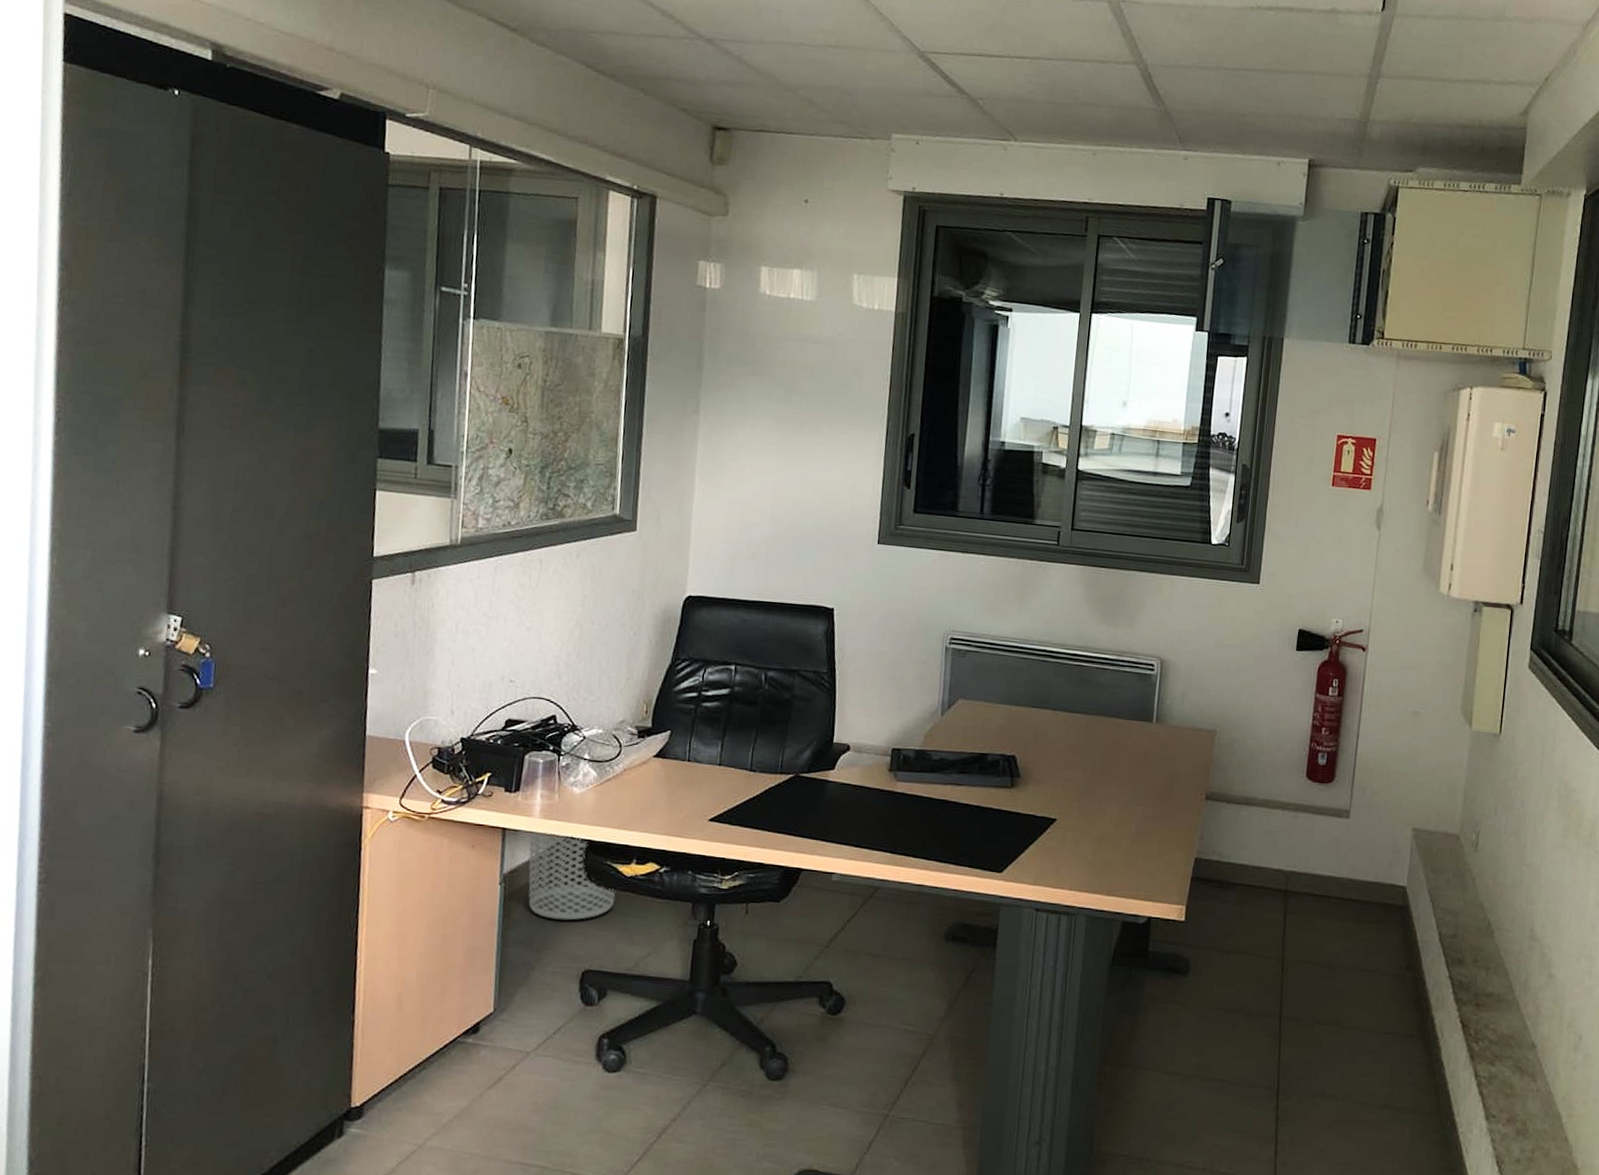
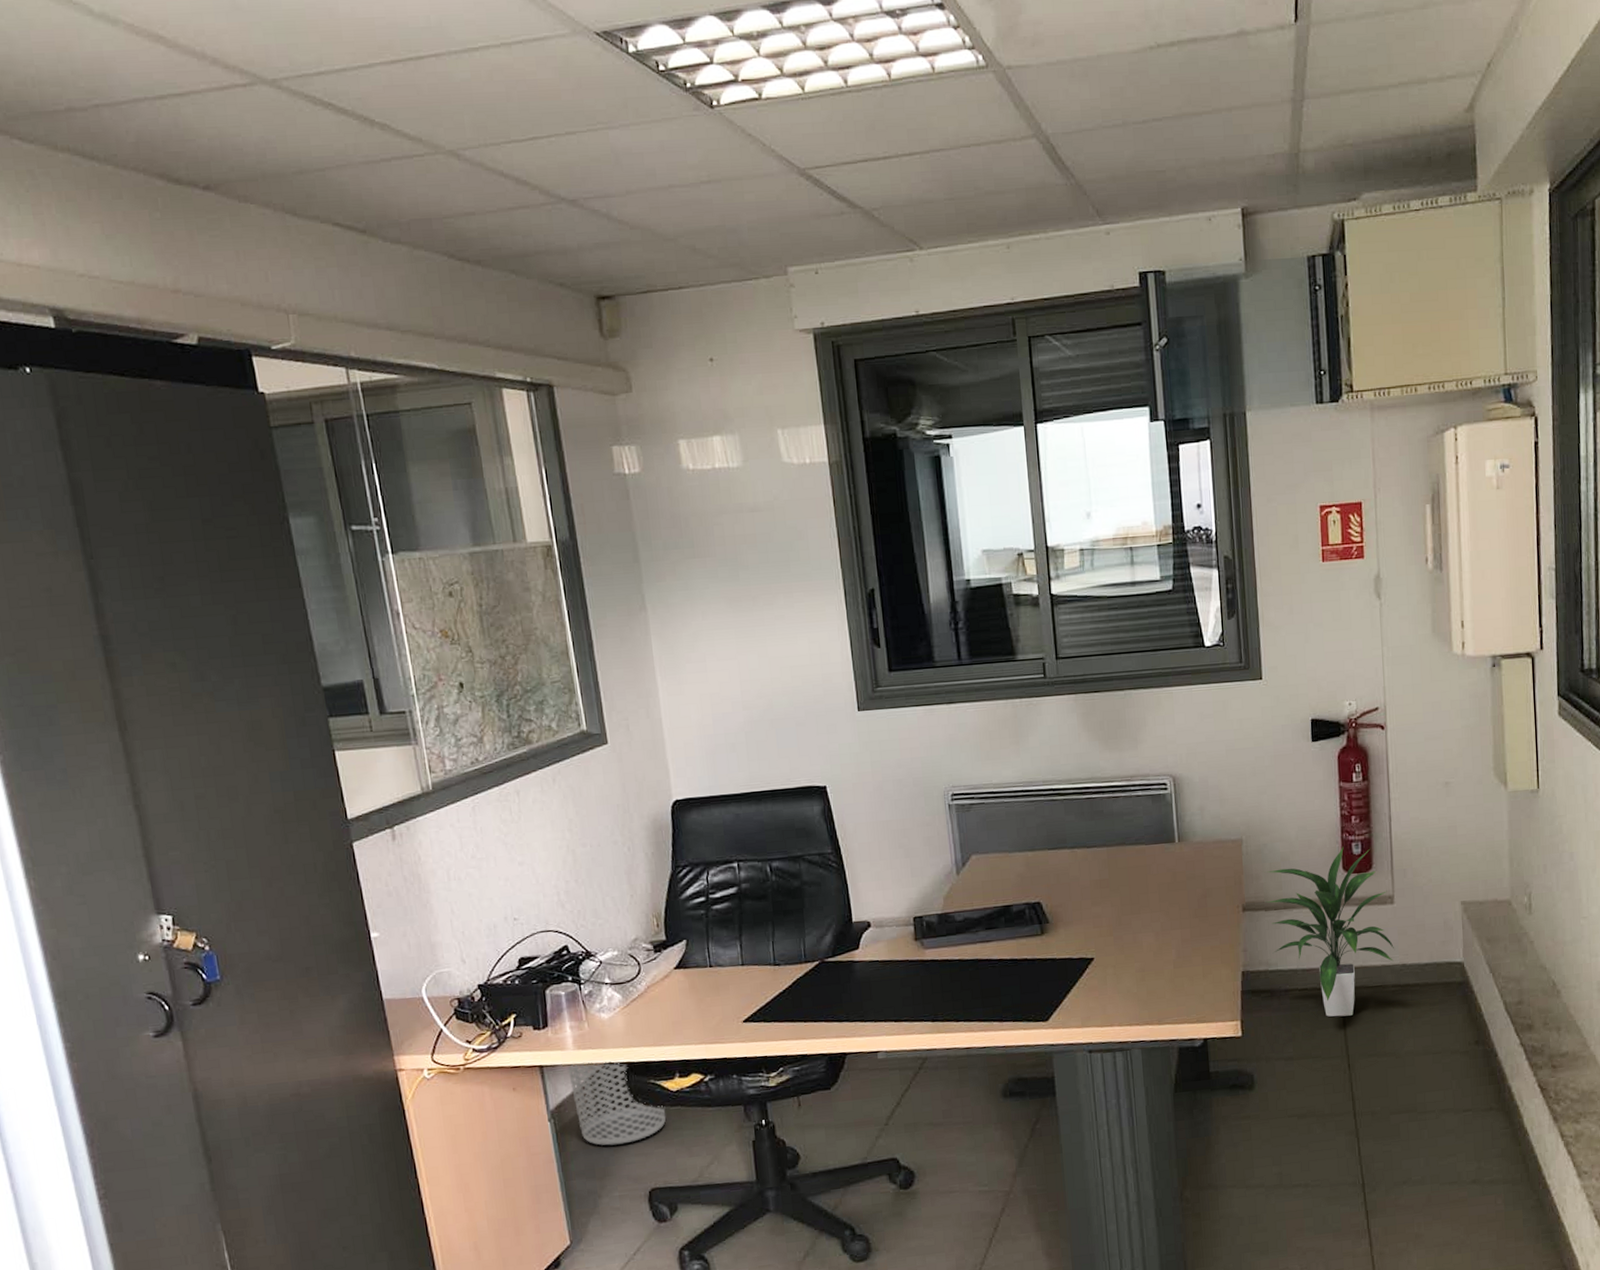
indoor plant: none [1229,755,1345,920] -> present [1265,847,1394,1017]

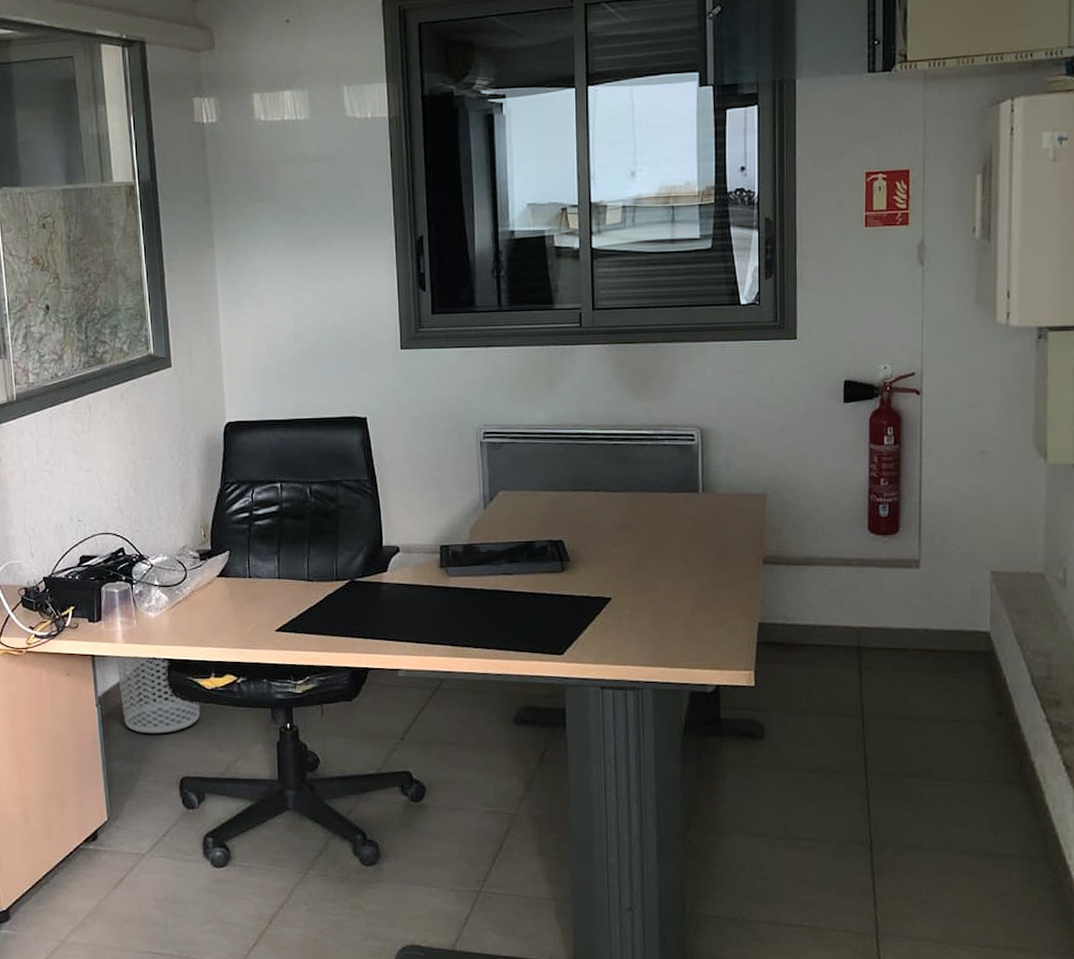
indoor plant: present [1265,847,1394,1017] -> none [788,508,917,676]

